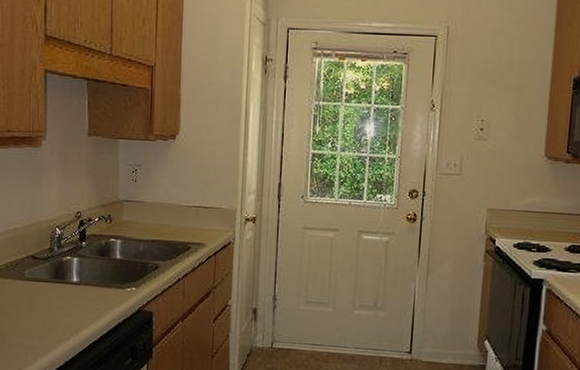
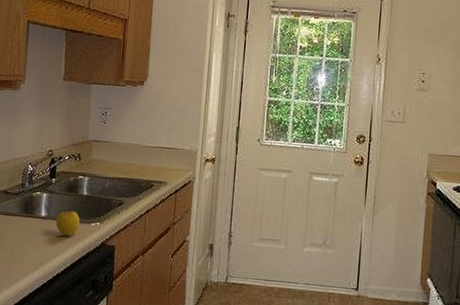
apple: none [88,275,115,303] -> present [55,210,80,237]

